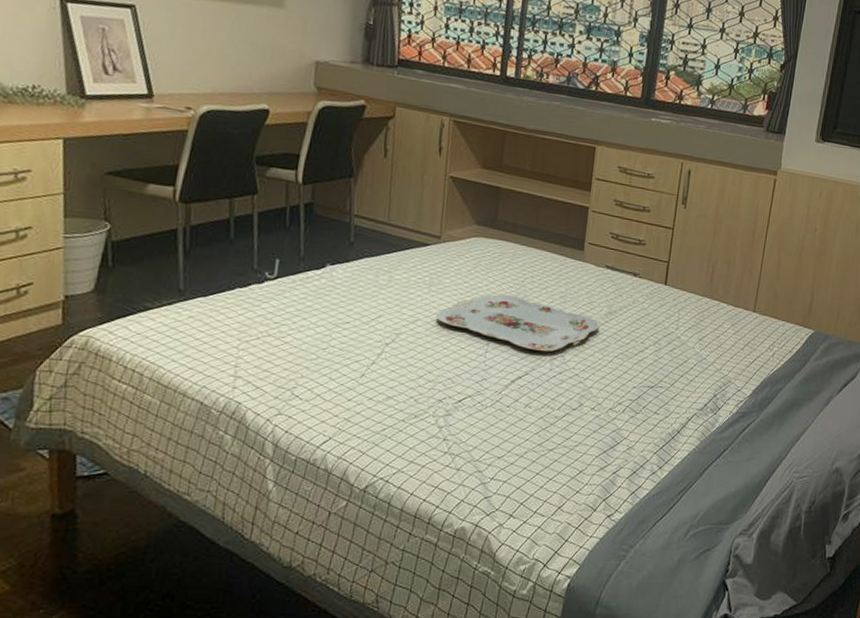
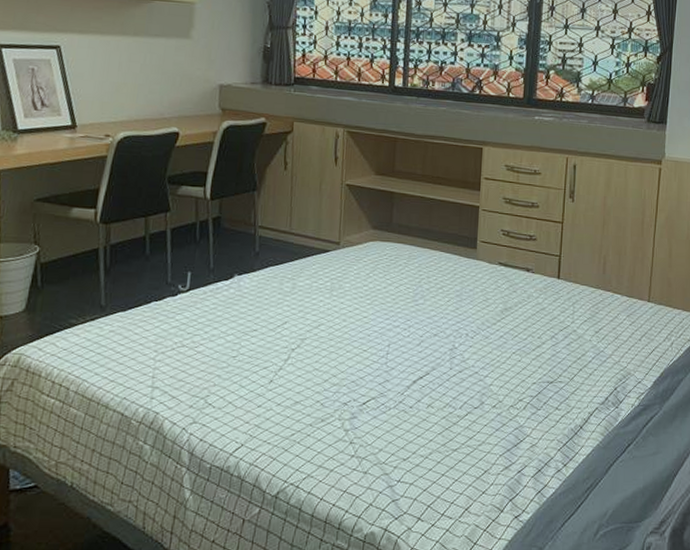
serving tray: present [436,294,599,352] -> none [338,296,495,351]

